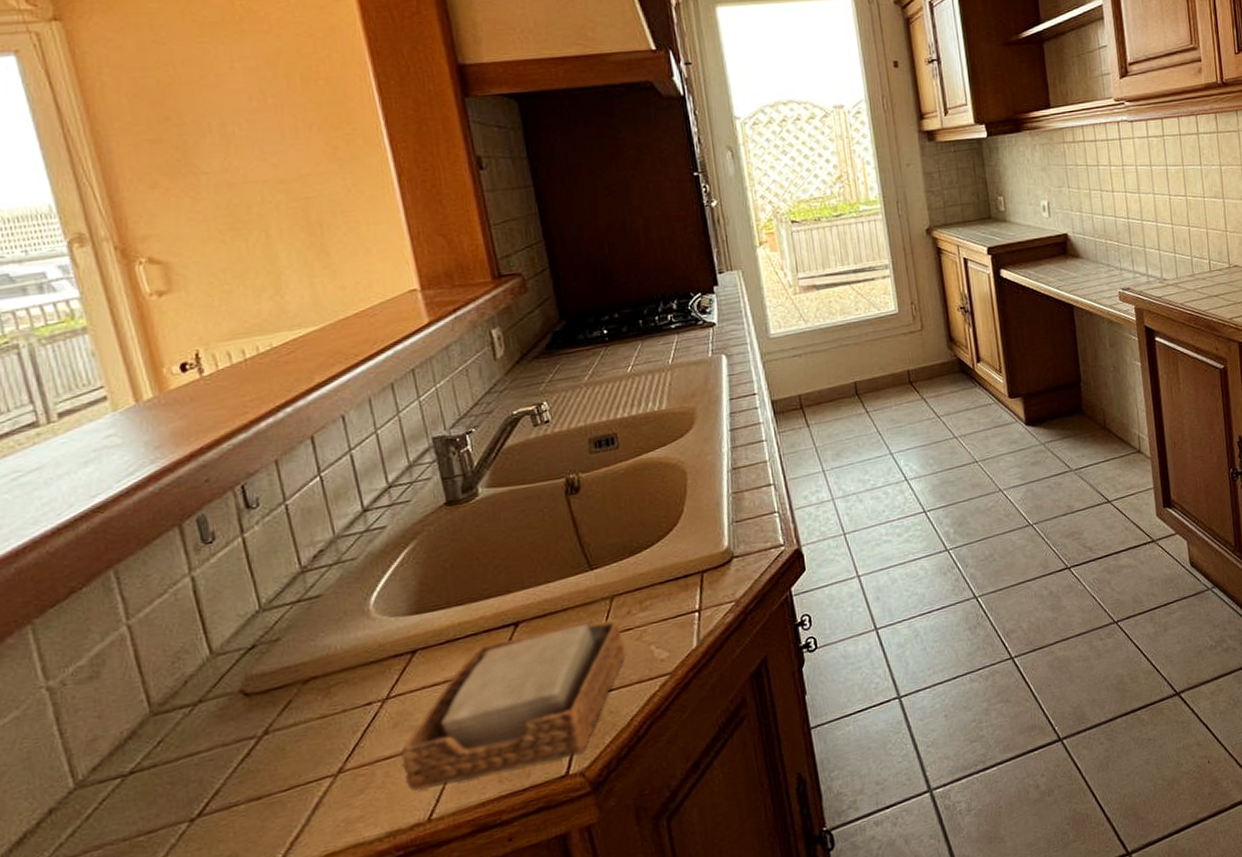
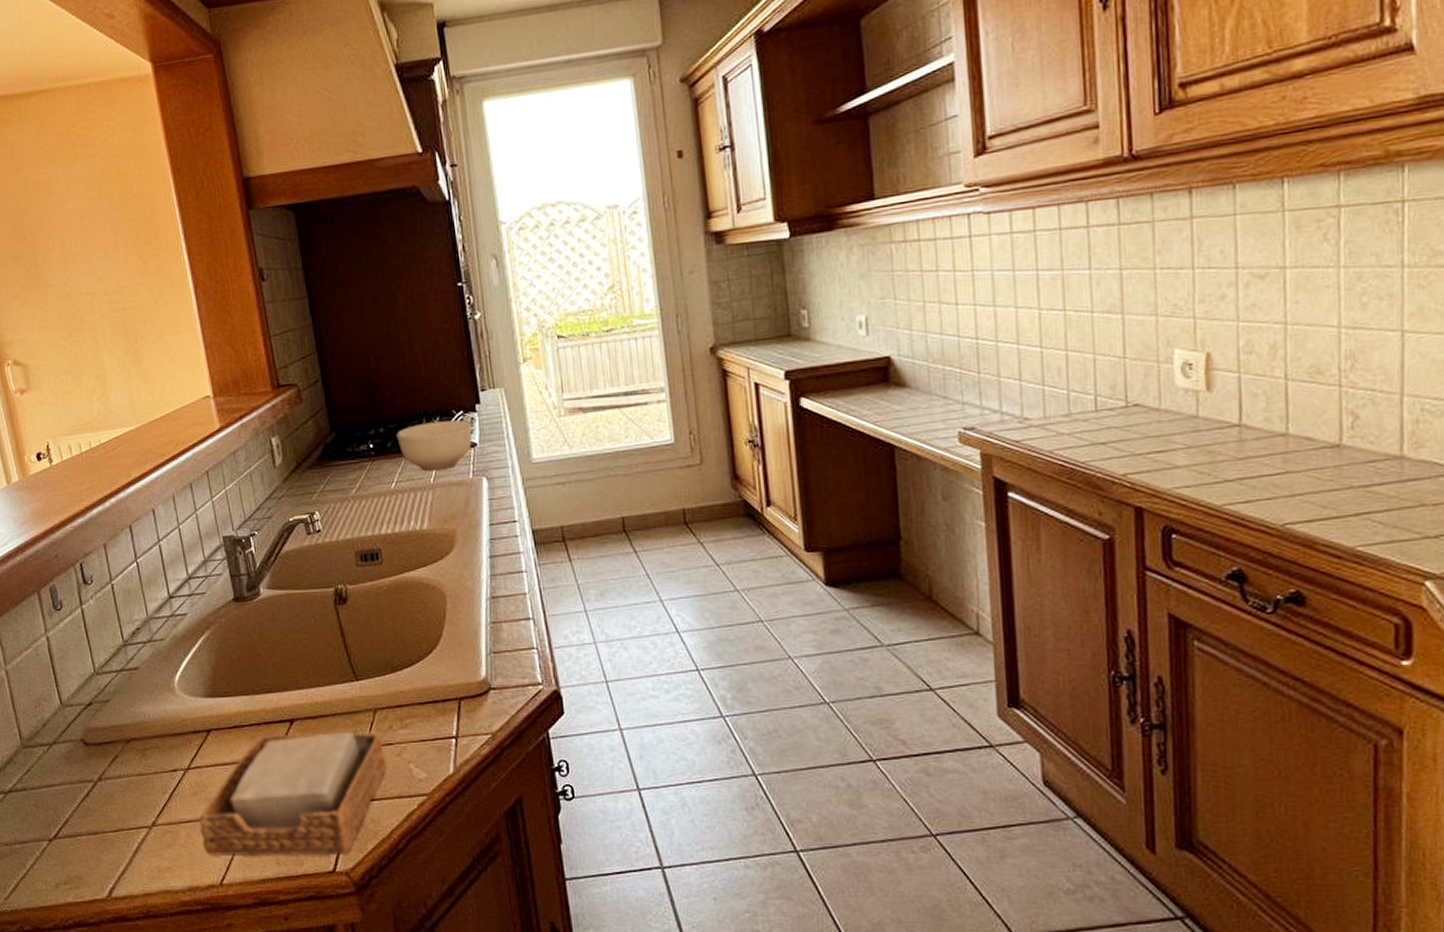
bowl: none [632,301,711,353] -> present [396,420,473,472]

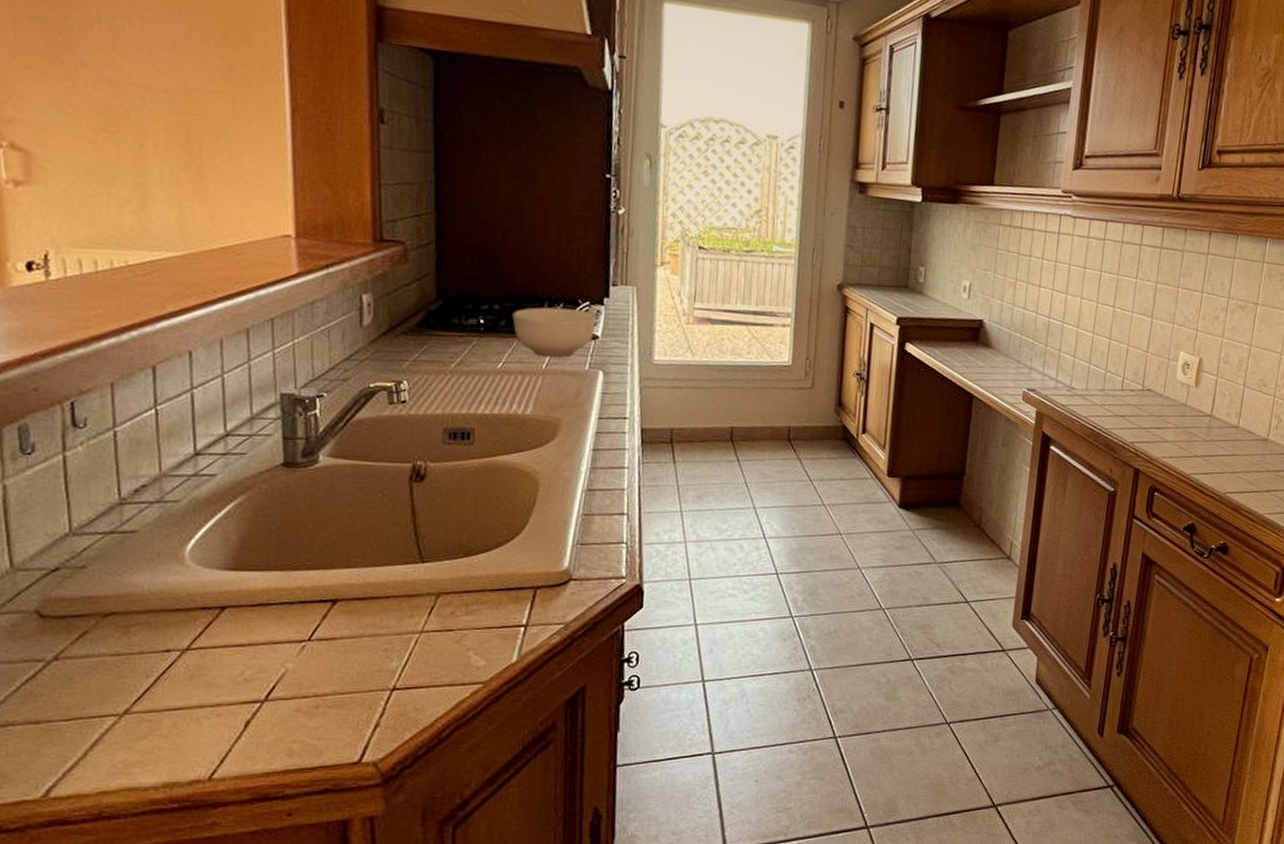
napkin holder: present [199,731,387,857] -> none [192,615,443,748]

